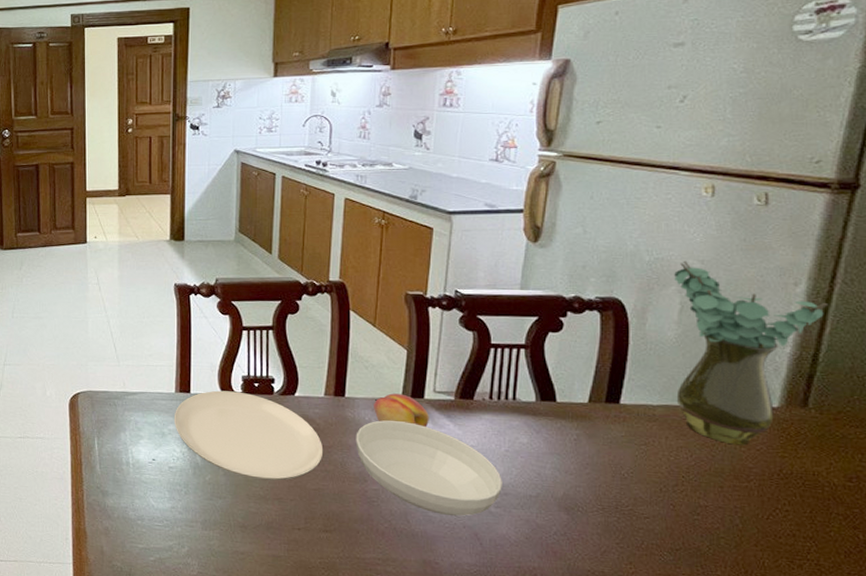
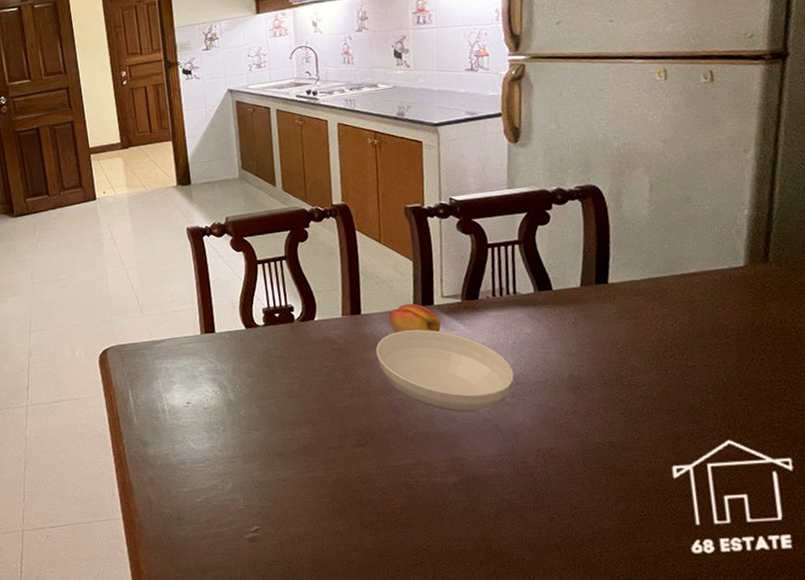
plate: present [173,390,324,481] -> none [202,324,348,407]
vase: present [674,260,829,446] -> none [641,142,776,306]

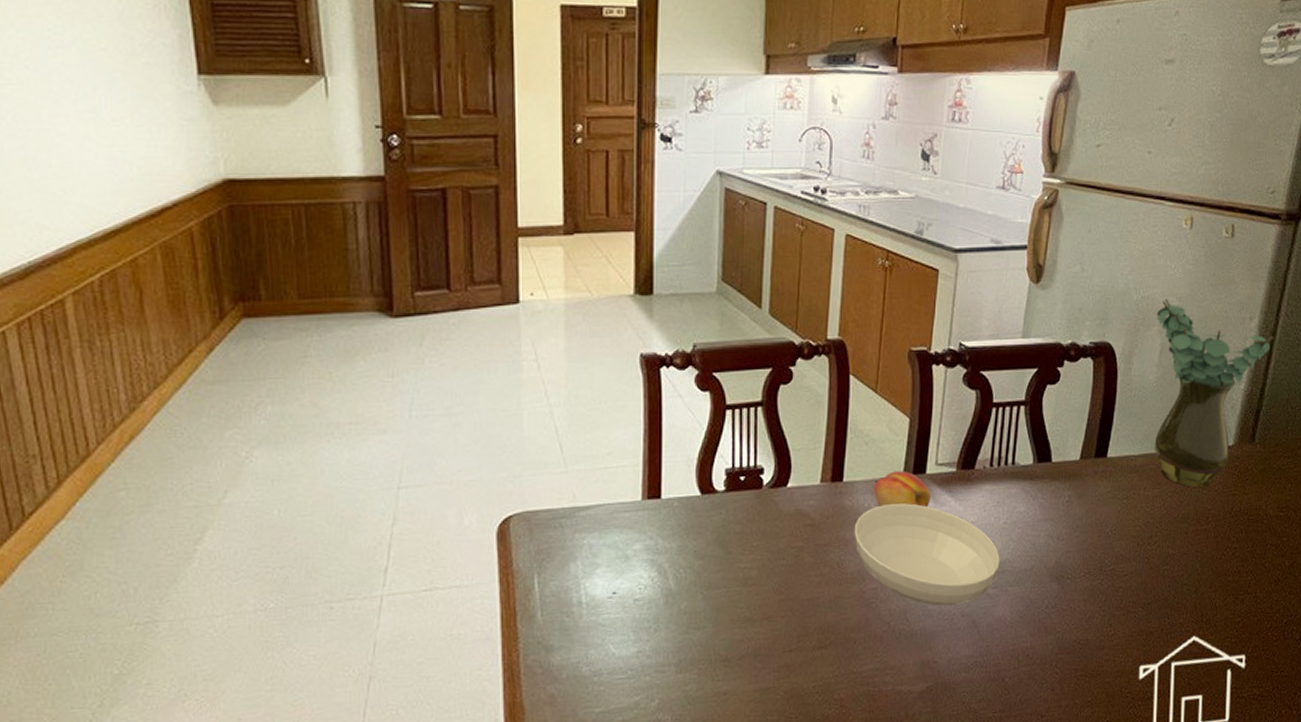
vase: none [641,142,776,306] -> present [1154,298,1274,488]

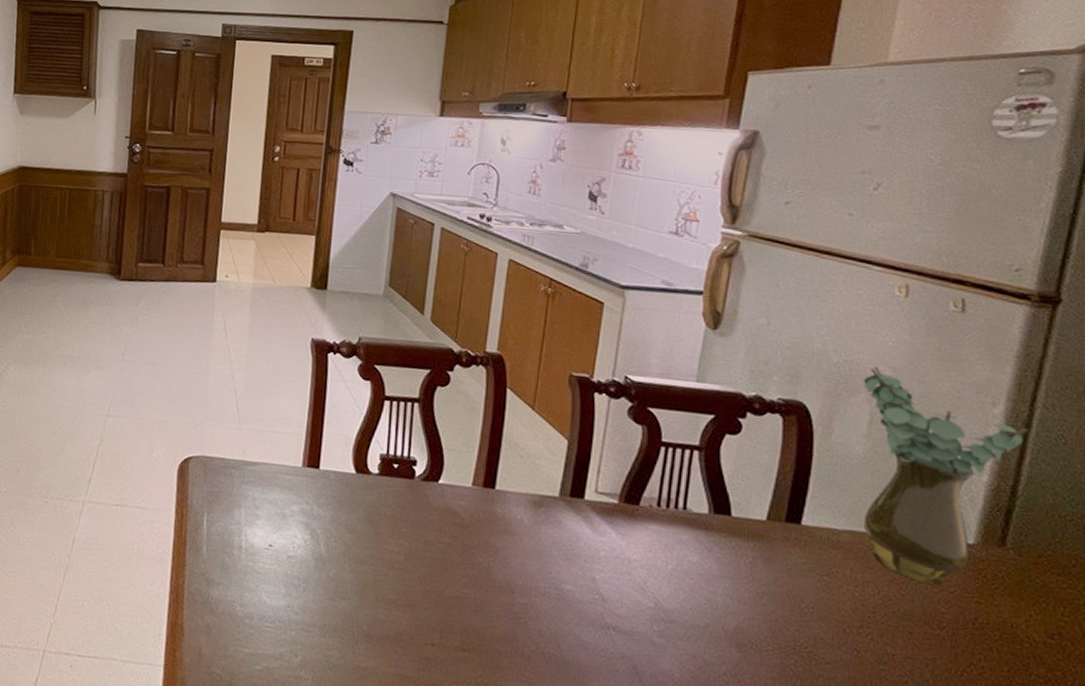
bowl: present [854,503,1000,606] -> none [504,520,668,644]
fruit: present [874,471,931,508] -> none [527,489,589,534]

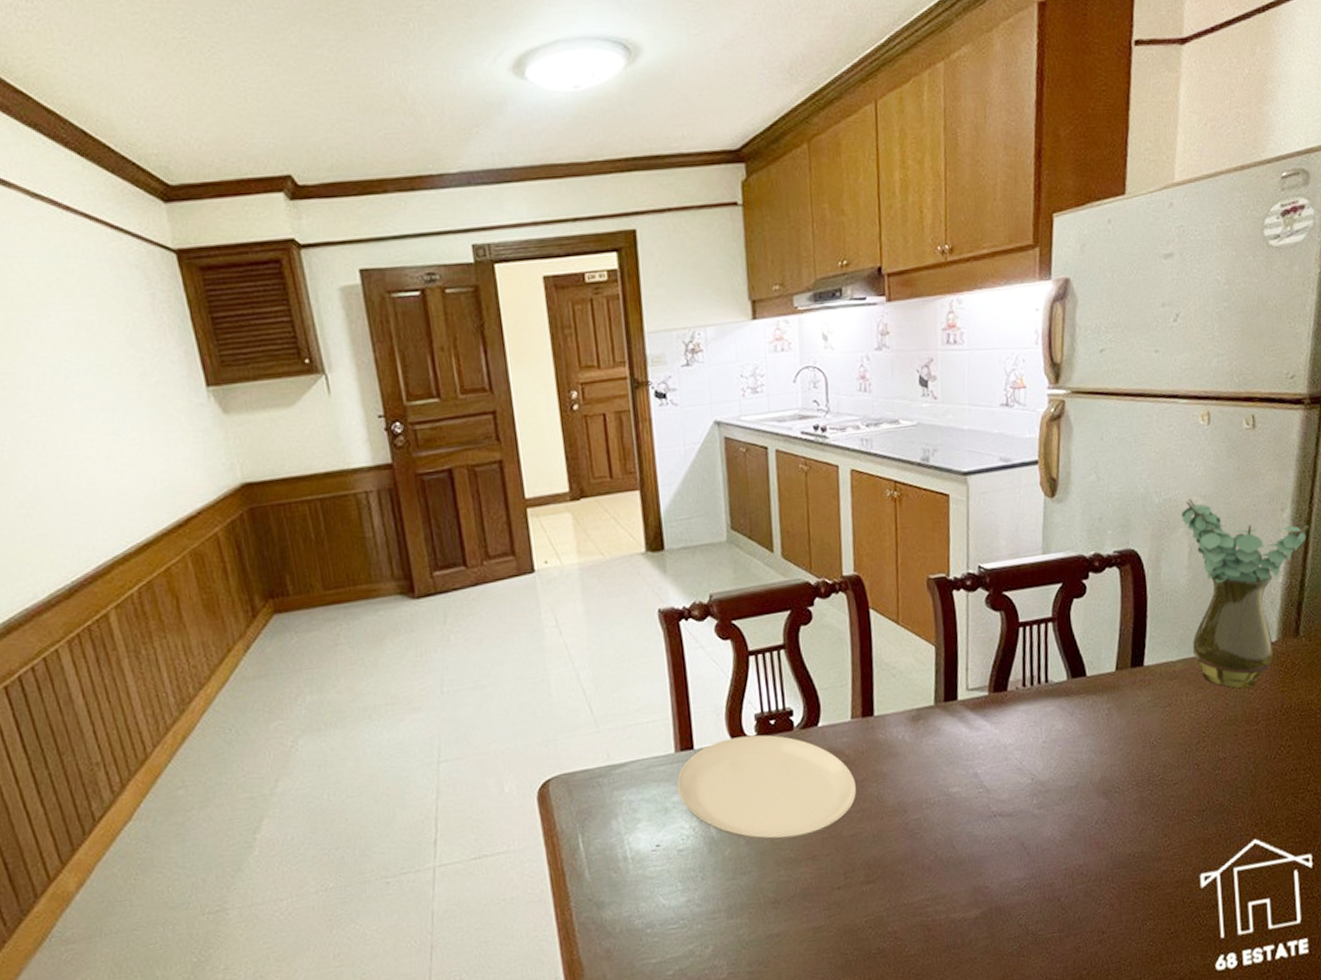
plate: none [297,468,467,584] -> present [676,734,857,841]

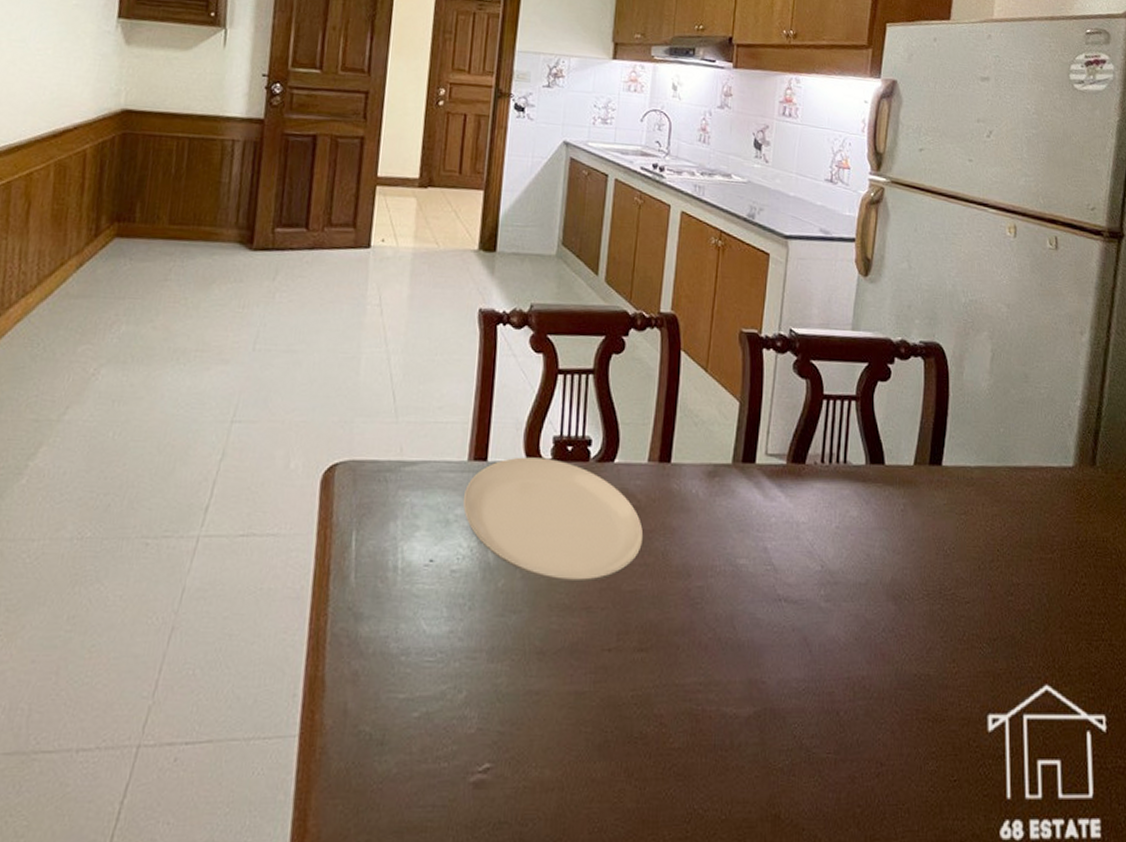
vase: present [1181,498,1310,689] -> none [986,304,1107,511]

